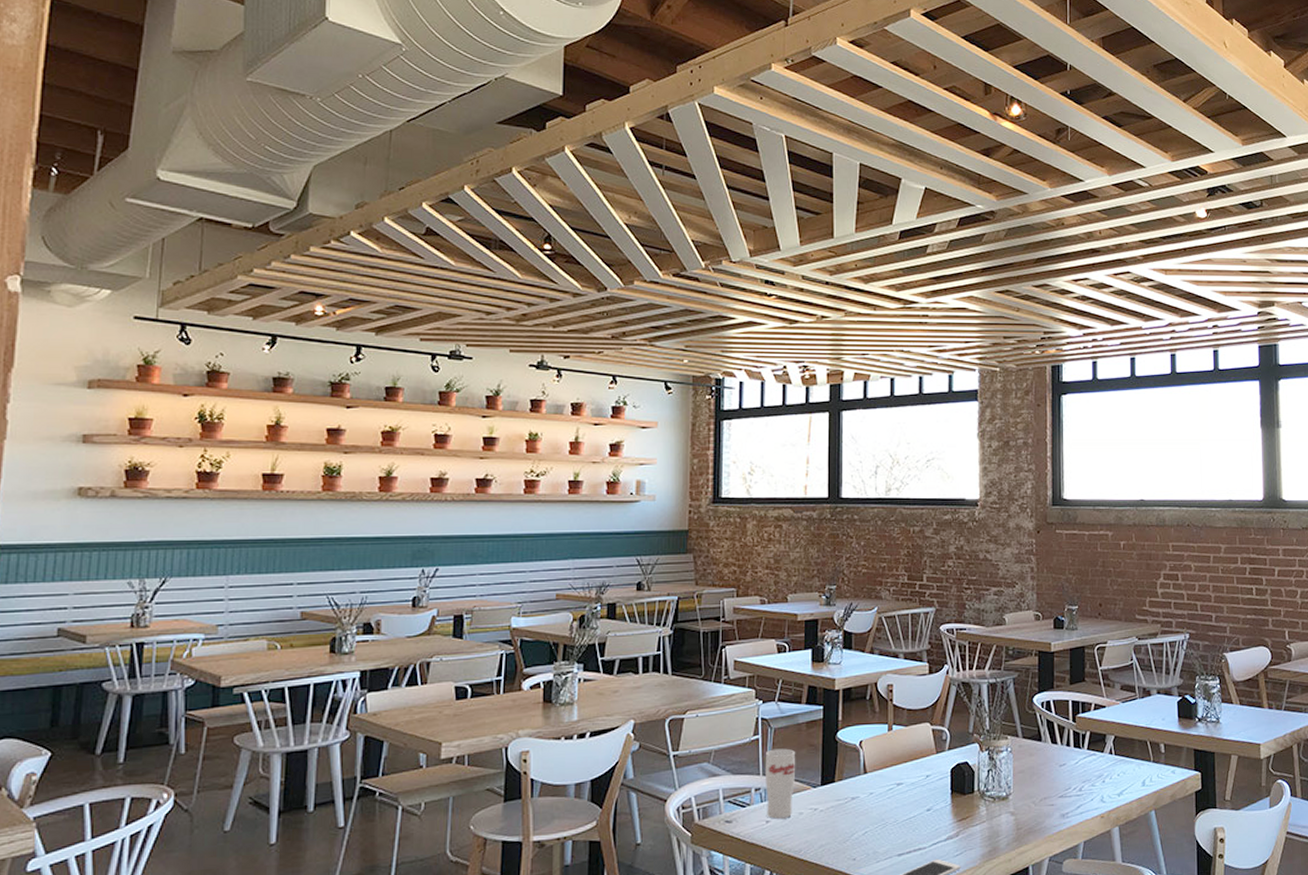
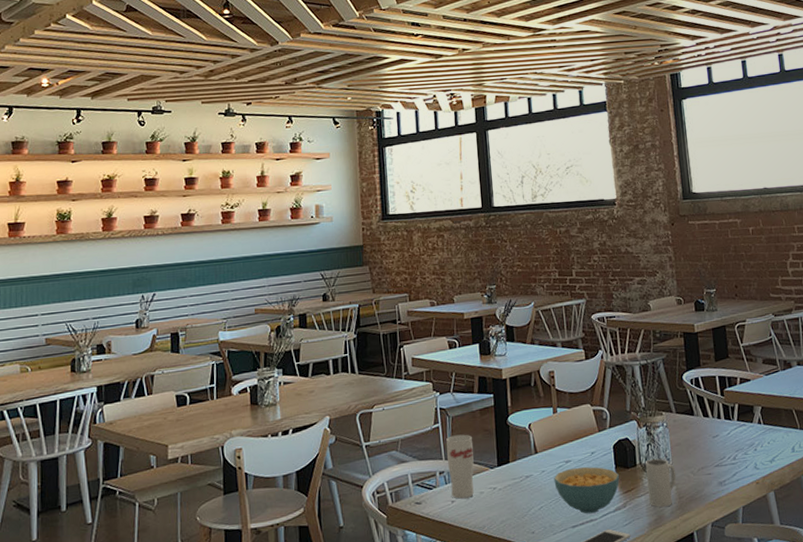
cereal bowl: none [882,790,955,842] -> present [554,466,620,514]
mug: none [985,785,1016,839] -> present [646,458,677,507]

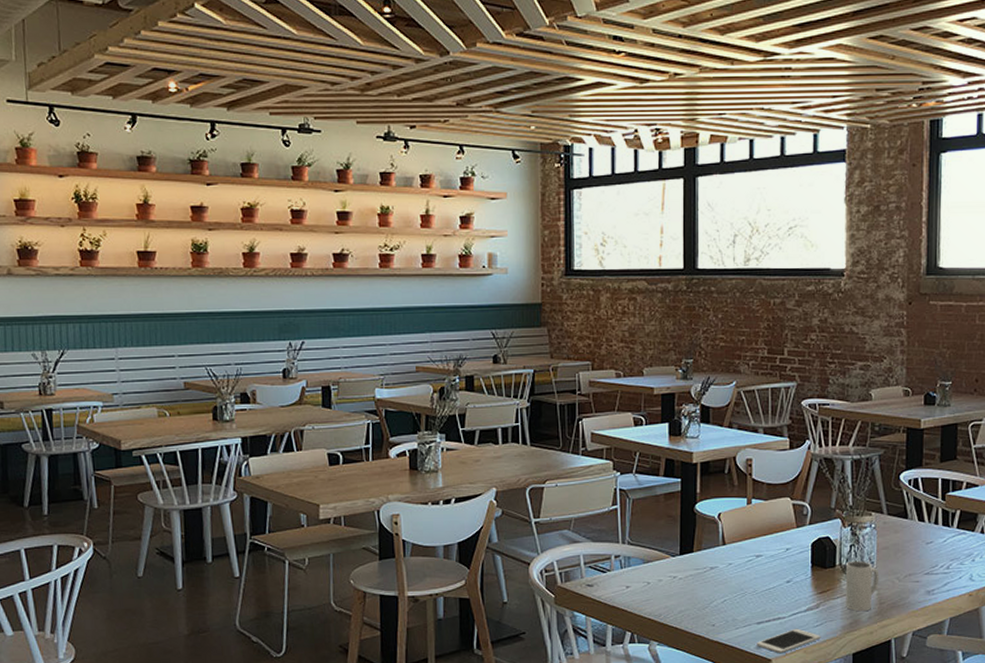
cup: present [446,434,474,499] -> none [624,518,655,585]
cereal bowl: present [554,466,620,514] -> none [741,562,816,612]

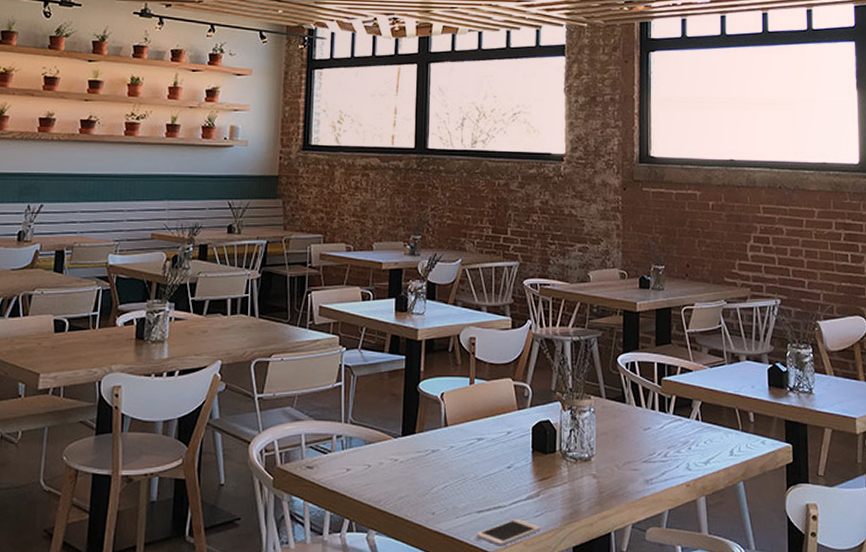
mug: present [846,560,880,612] -> none [566,446,599,501]

